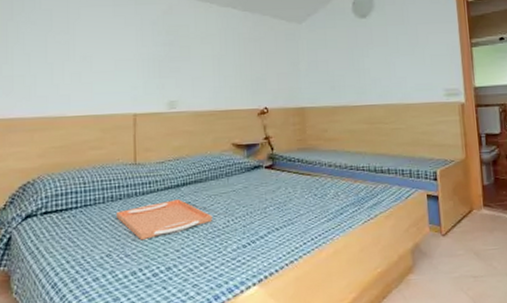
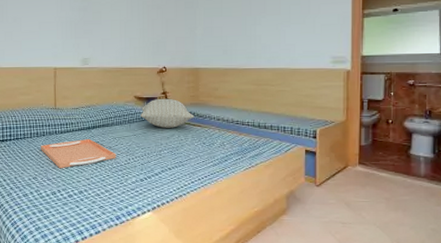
pillow: none [240,144,302,180] -> present [141,98,194,128]

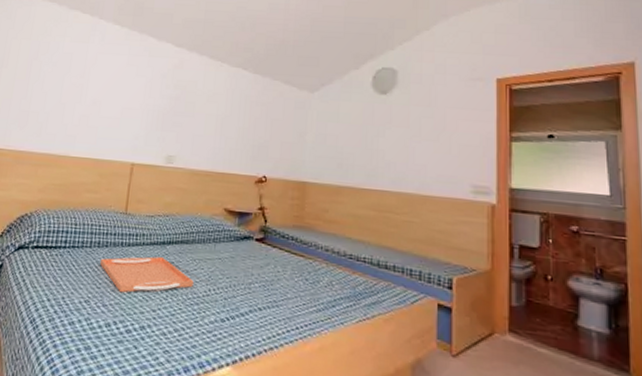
pillow: present [141,98,194,128] -> none [229,214,296,255]

